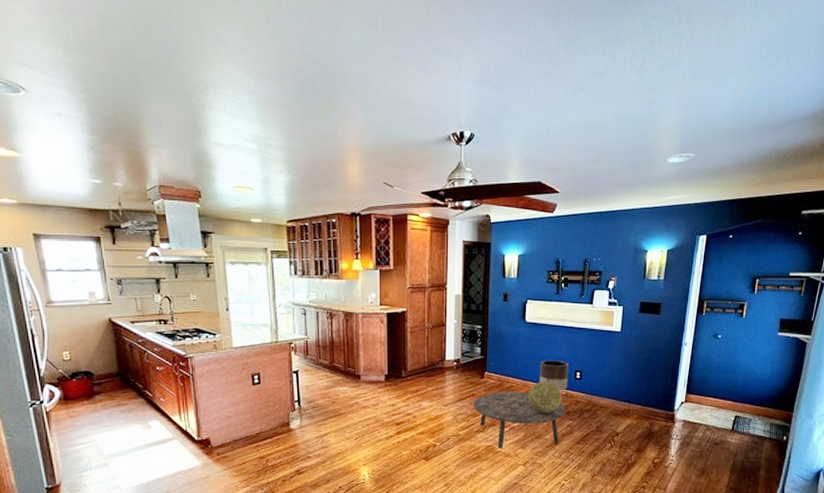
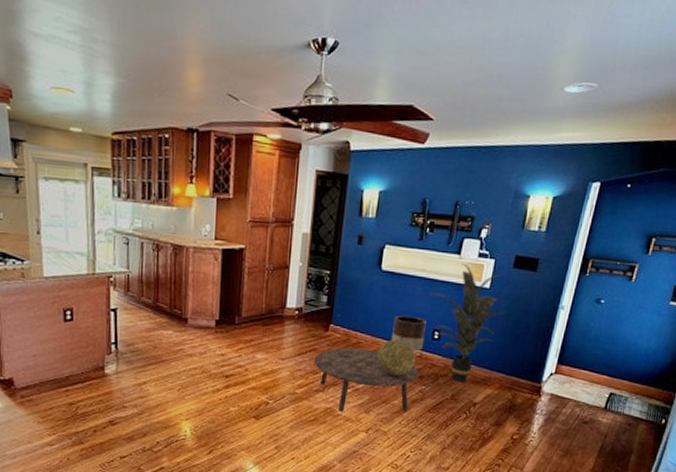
indoor plant: none [569,311,640,416] -> present [429,262,513,383]

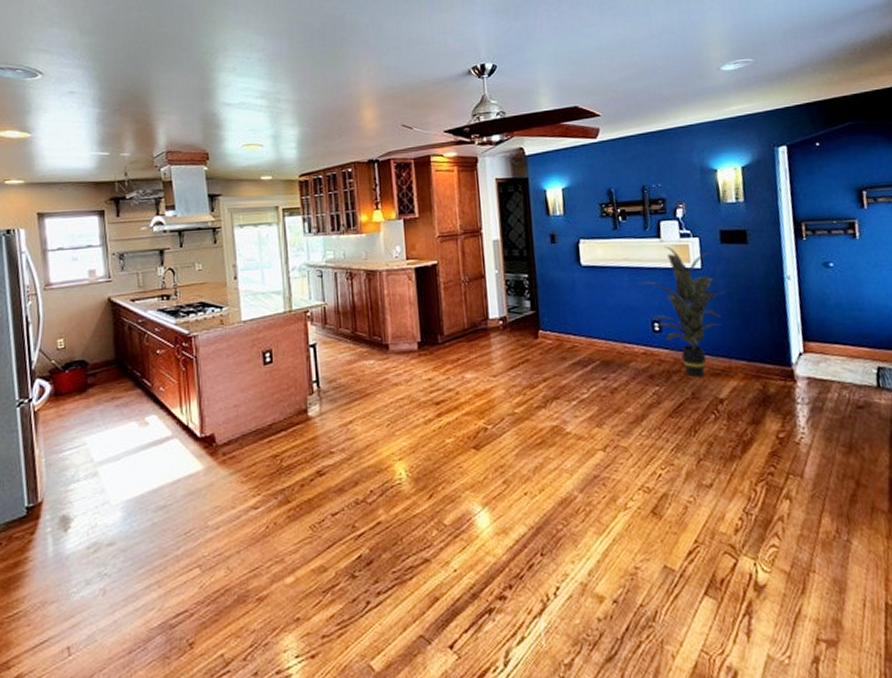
coffee table: present [314,348,419,412] -> none [528,352,648,430]
decorative sphere: present [376,339,416,377] -> none [596,337,641,380]
planter: present [392,315,426,360] -> none [605,309,648,357]

